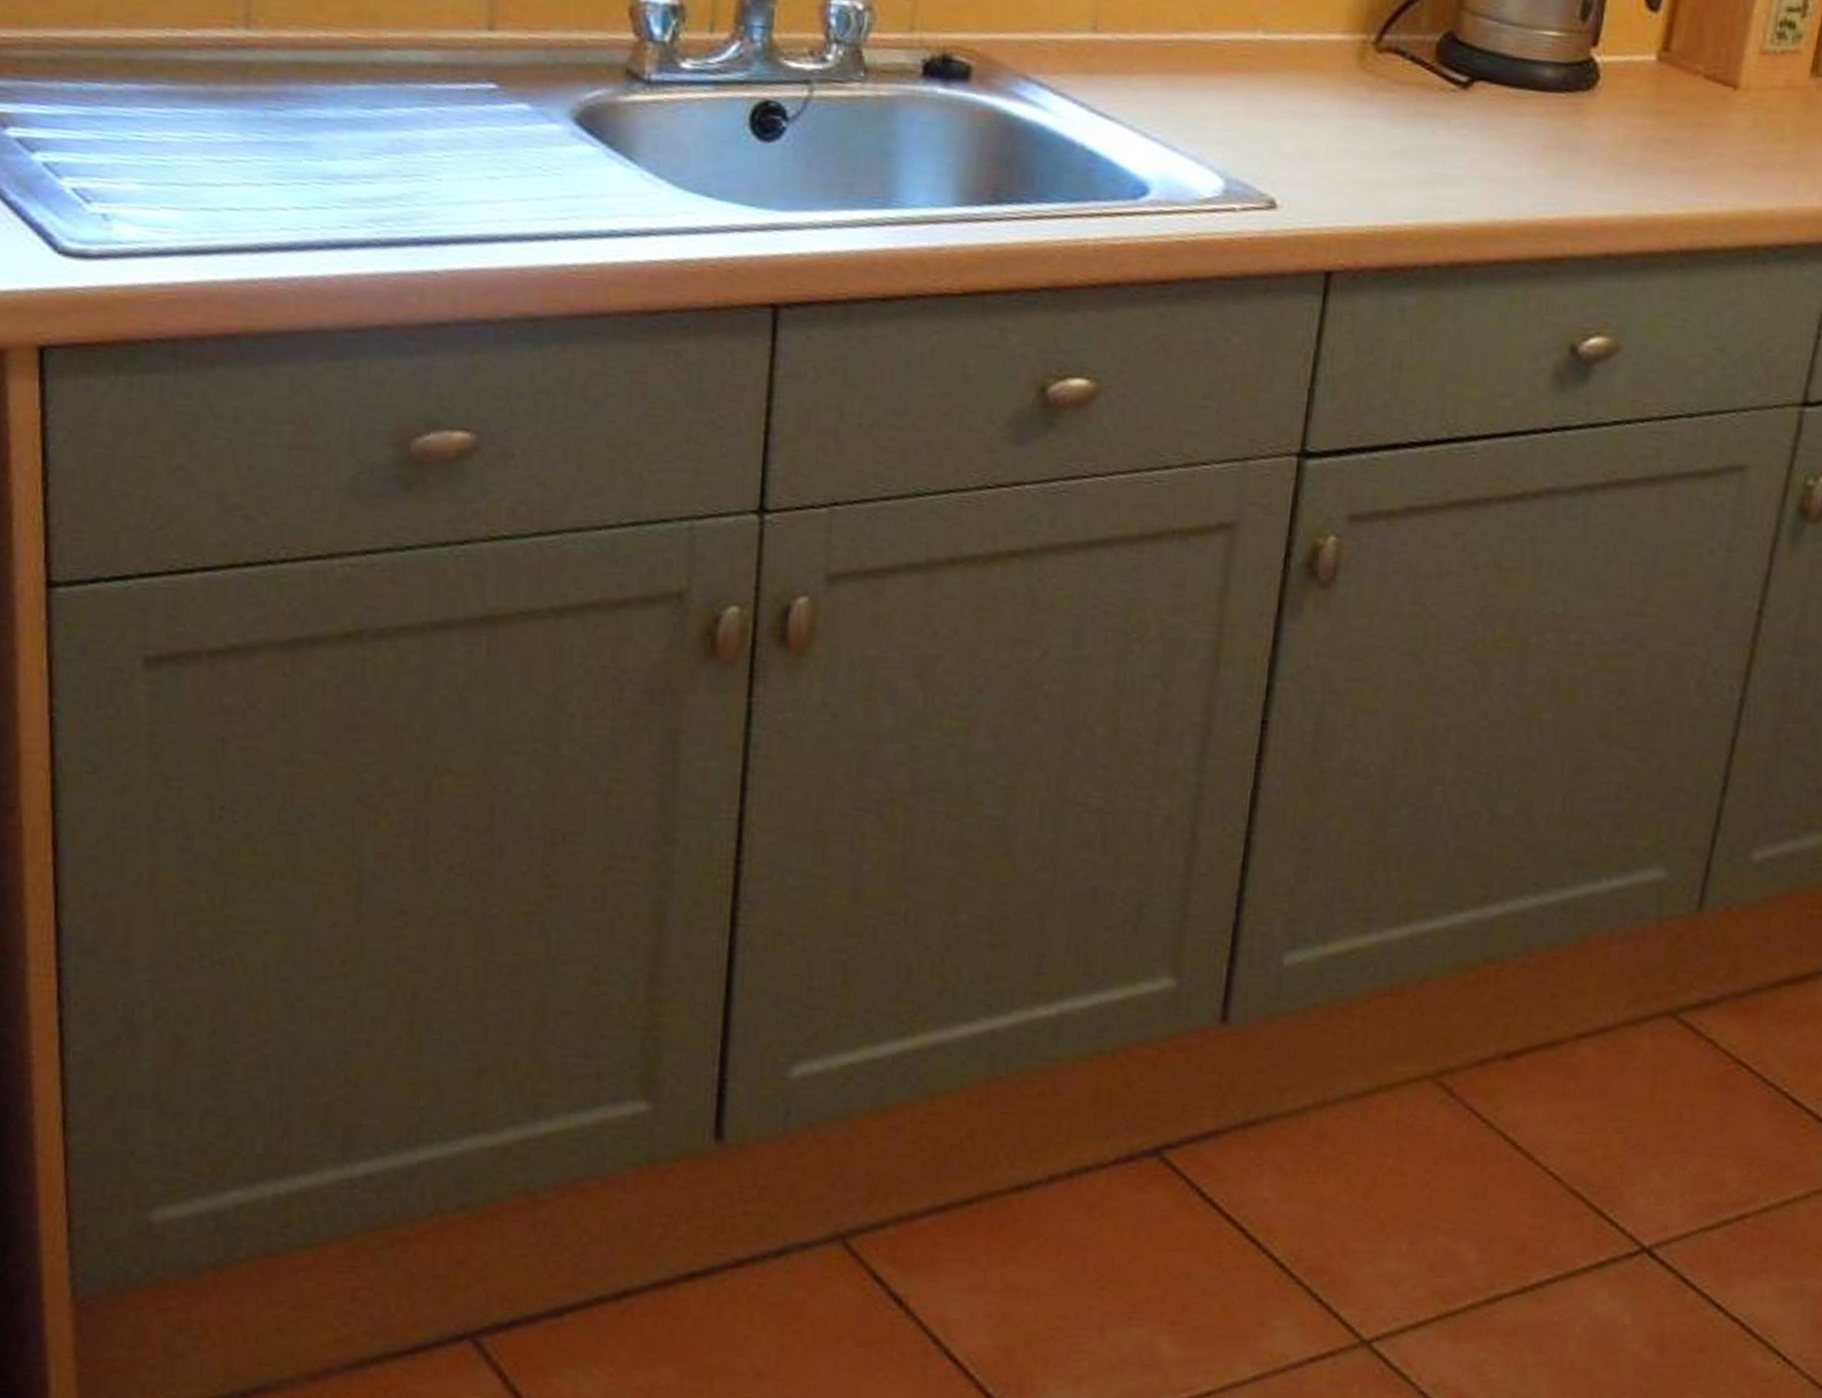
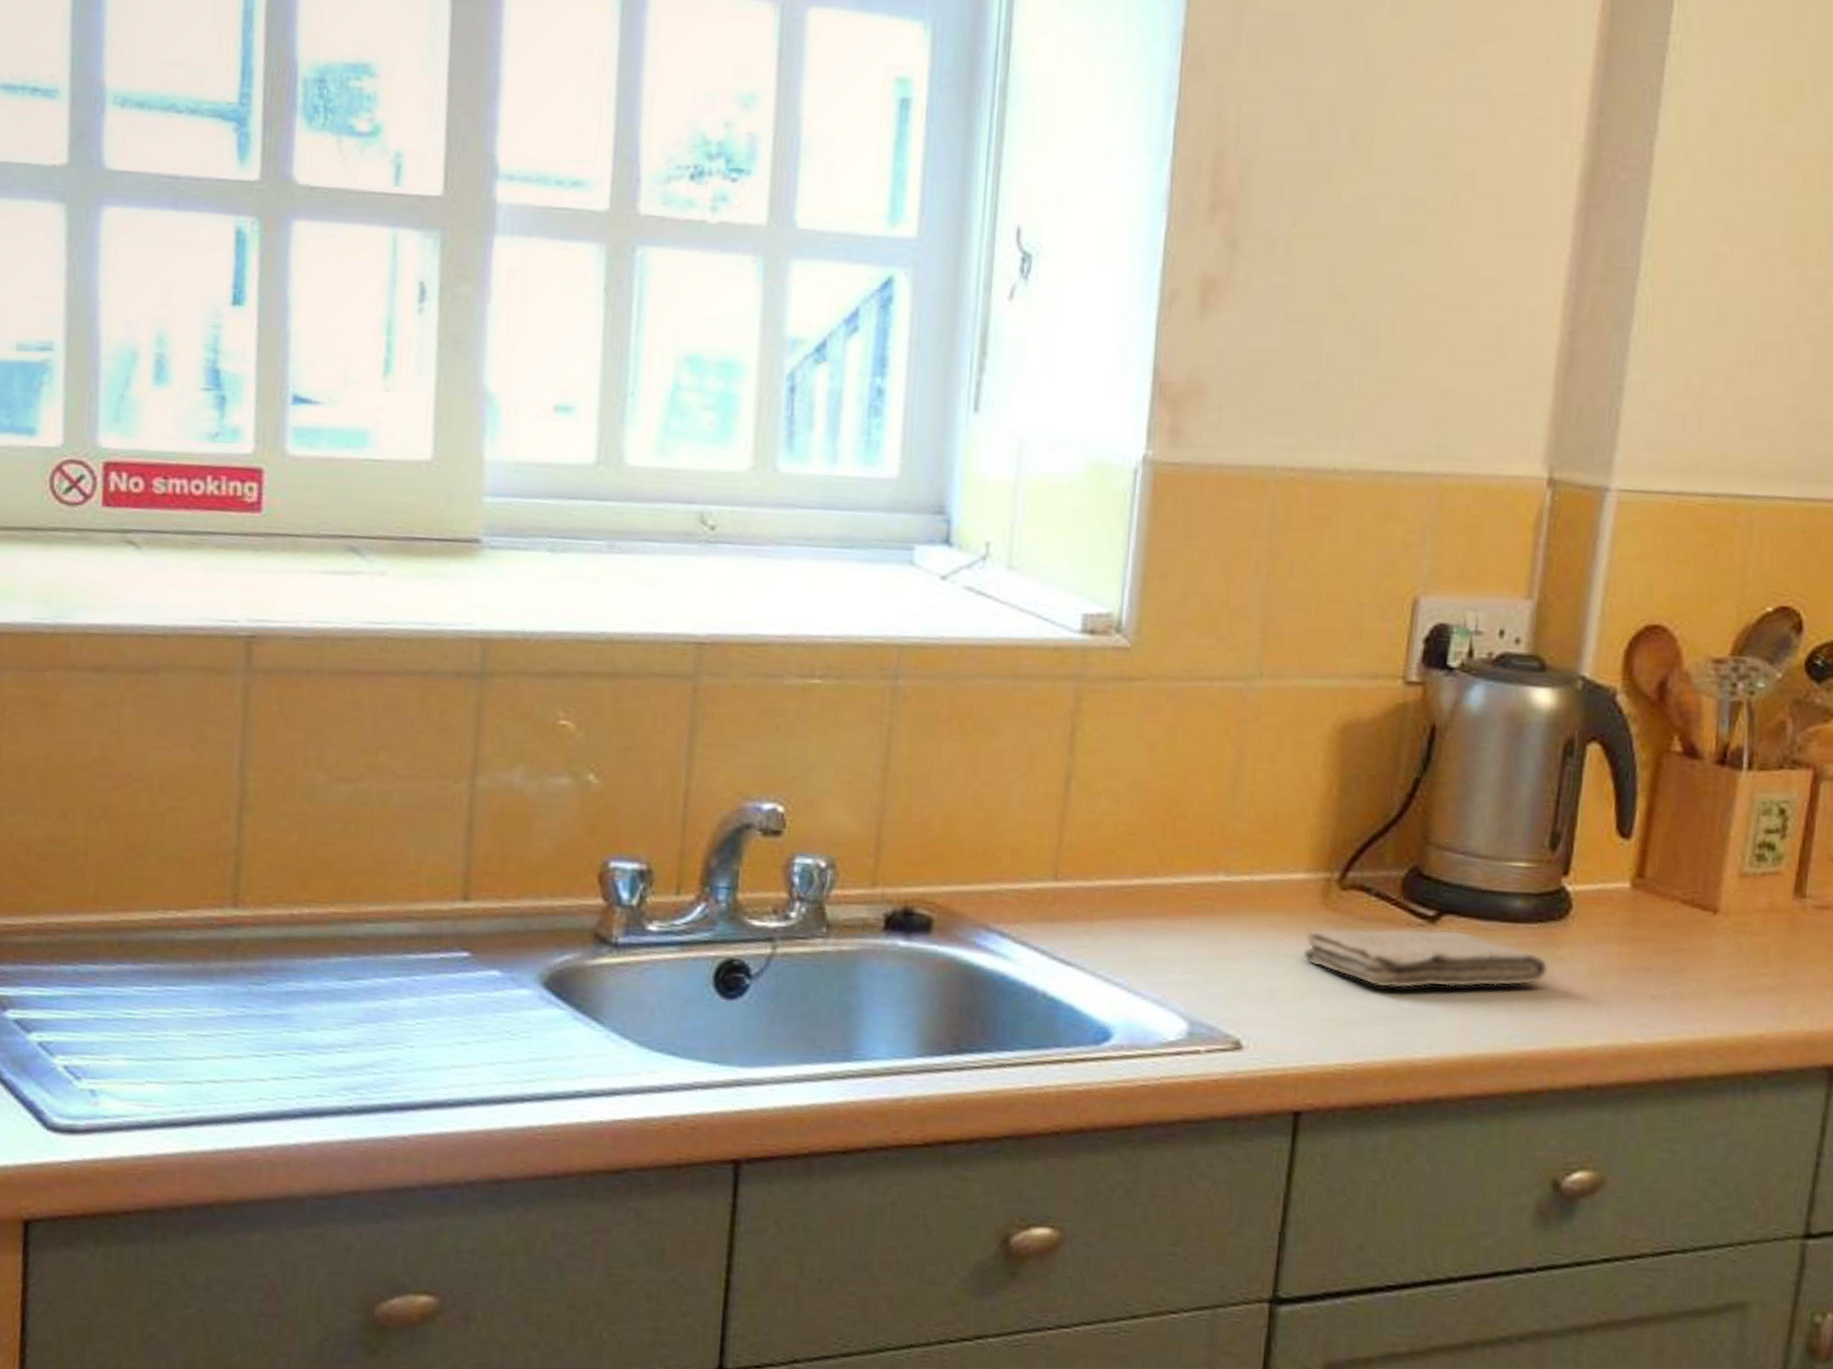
washcloth: none [1338,91,1575,154] -> present [1303,928,1548,988]

